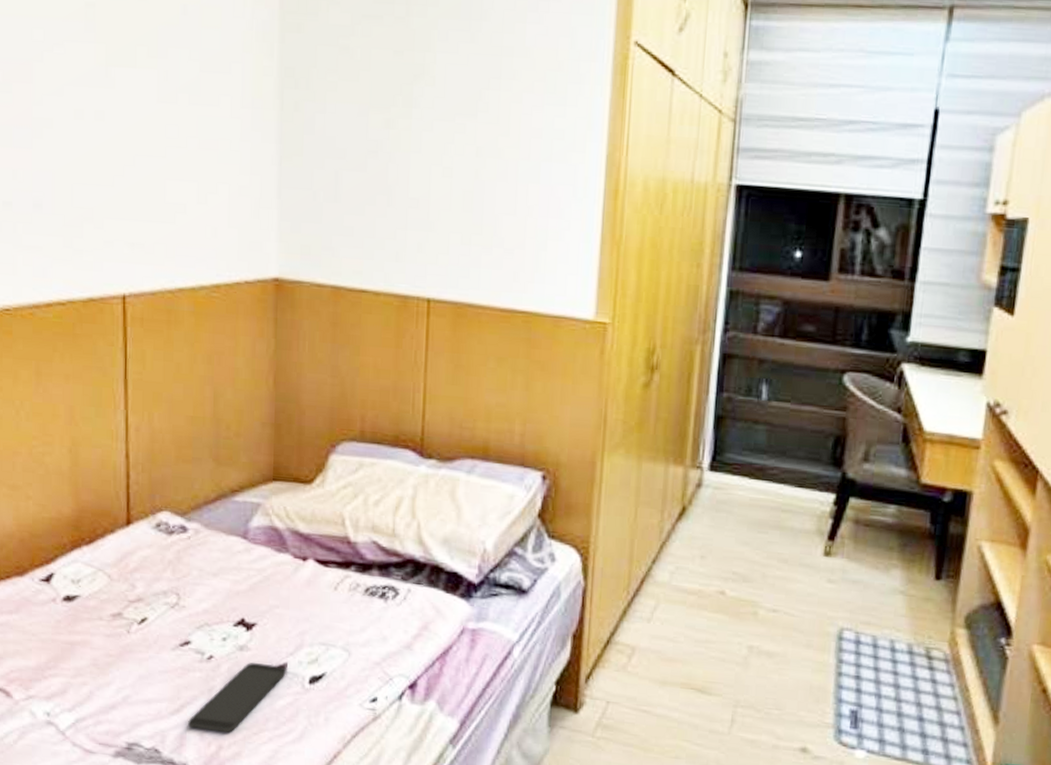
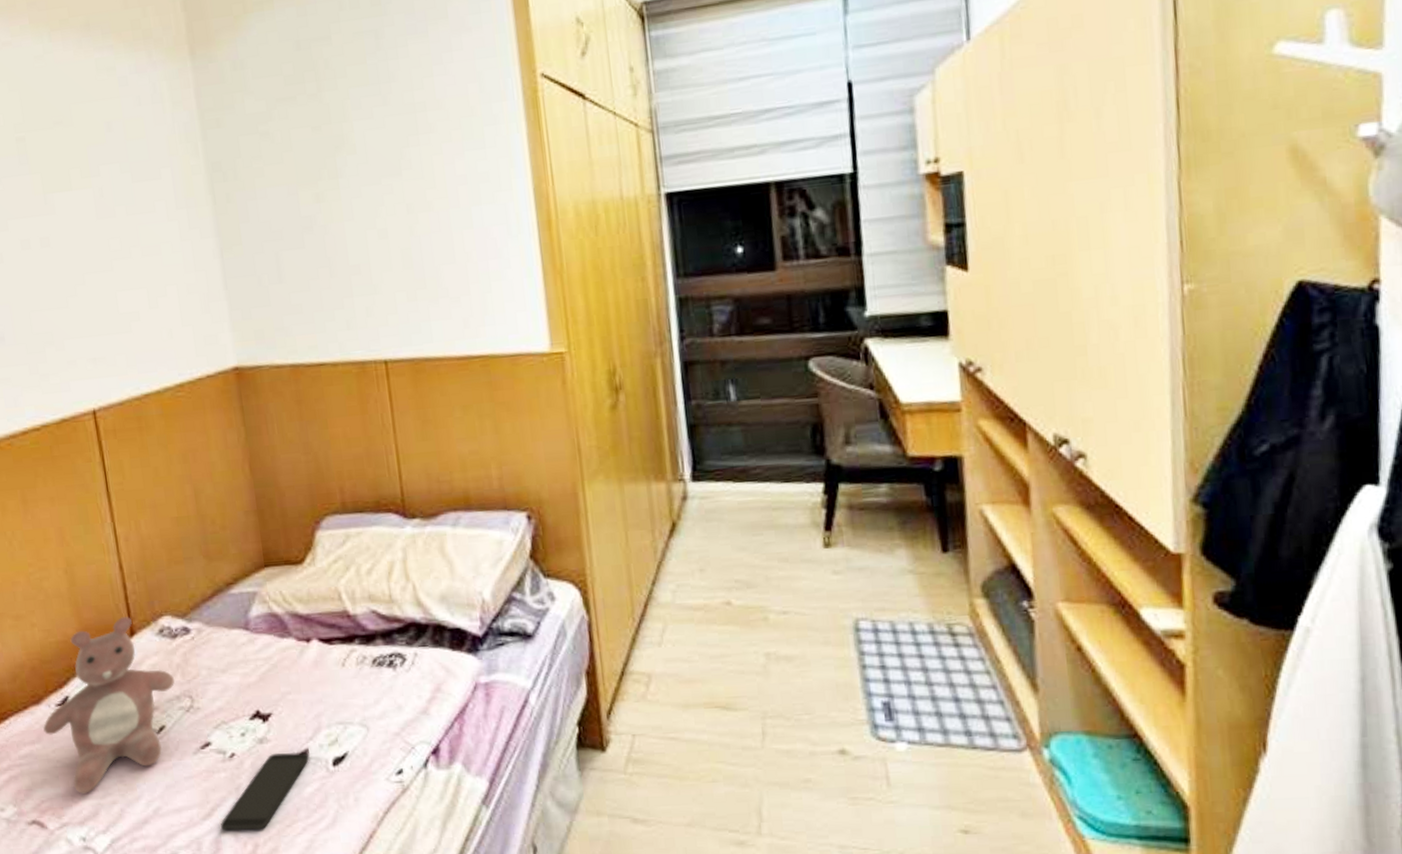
stuffed animal: none [23,505,165,670] -> present [43,617,175,794]

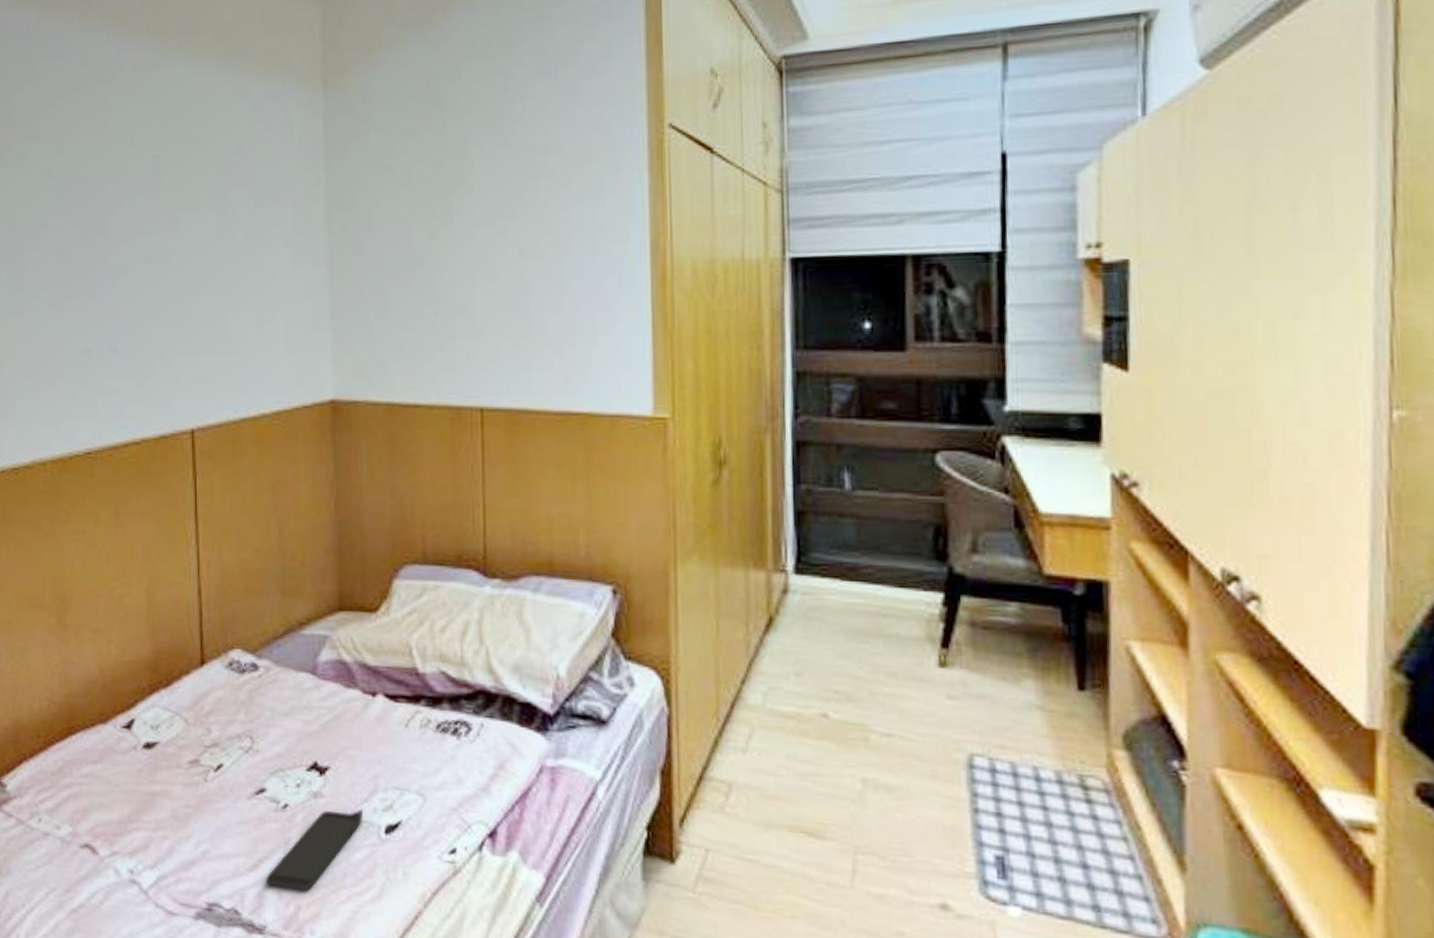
stuffed animal: present [43,617,175,794] -> none [107,644,238,824]

